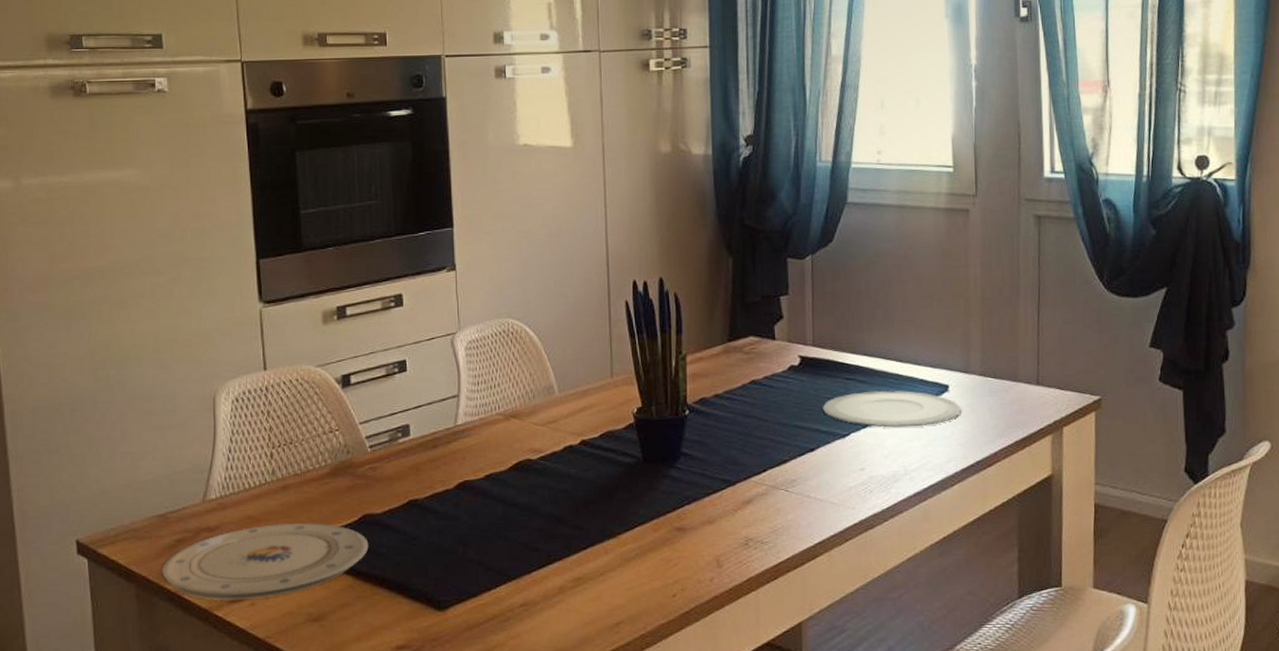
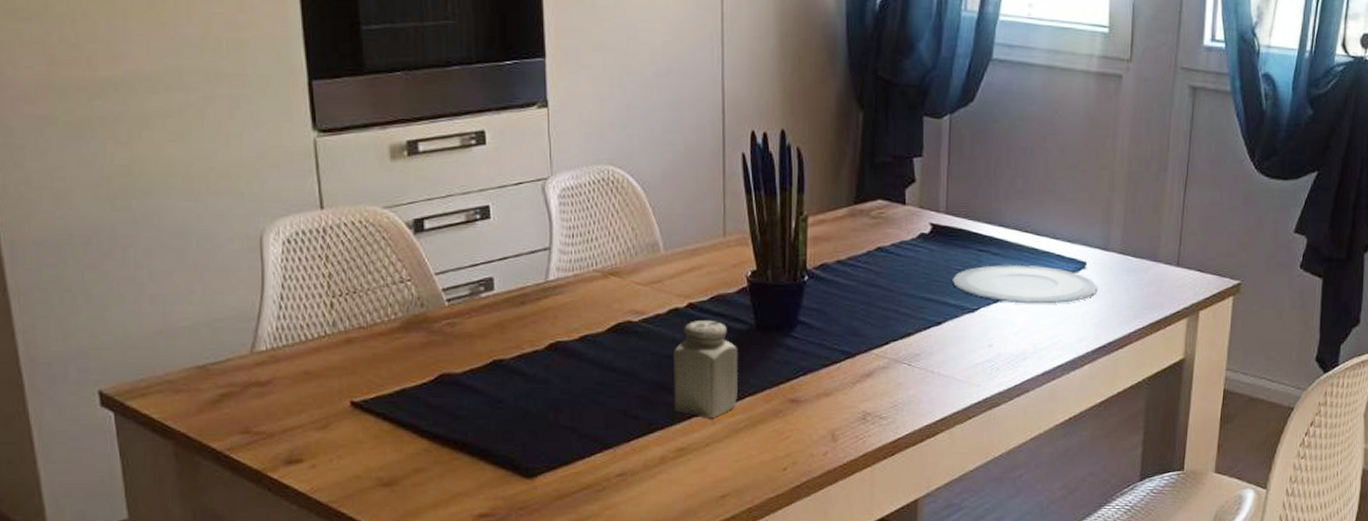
plate: present [160,523,369,601] -> none [202,381,447,462]
salt shaker: none [569,455,629,548] -> present [674,319,739,417]

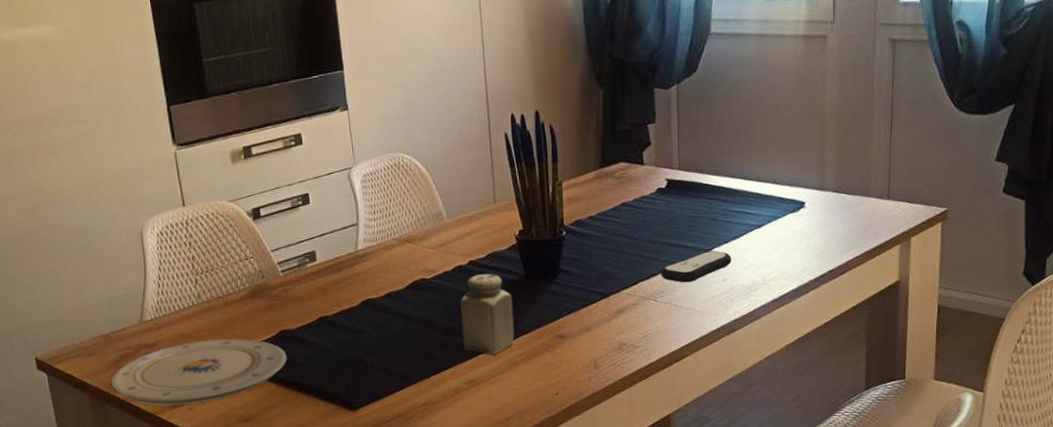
plate: none [202,381,447,462] -> present [109,338,287,406]
remote control: none [916,311,1000,346] -> present [660,251,731,283]
plate: present [952,264,1098,304] -> none [688,208,817,242]

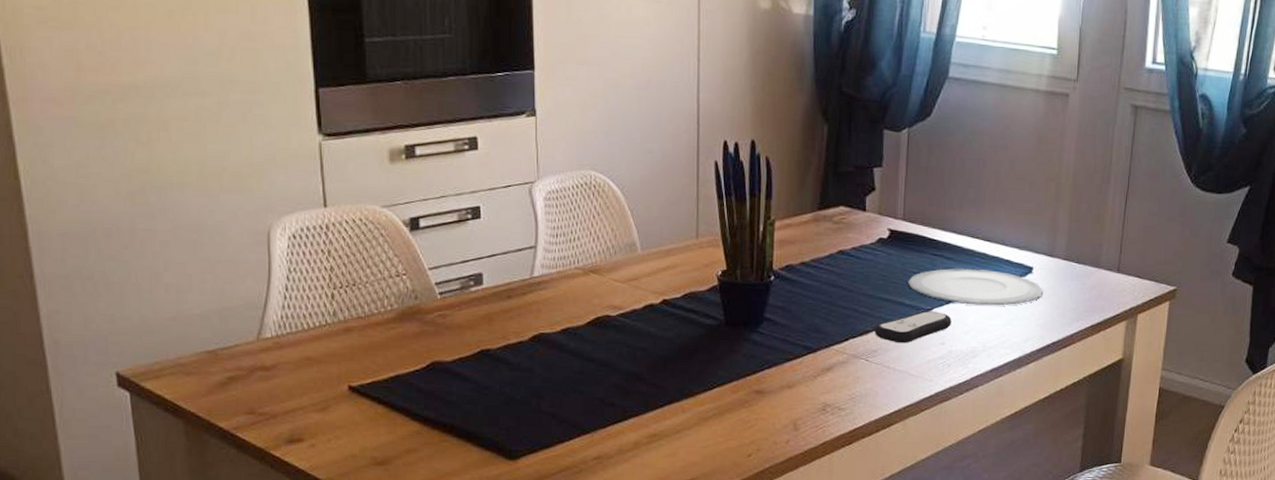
plate: present [109,338,287,406] -> none [210,366,437,442]
salt shaker: present [460,273,515,354] -> none [647,315,709,406]
plate: none [688,208,817,242] -> present [908,268,1044,306]

